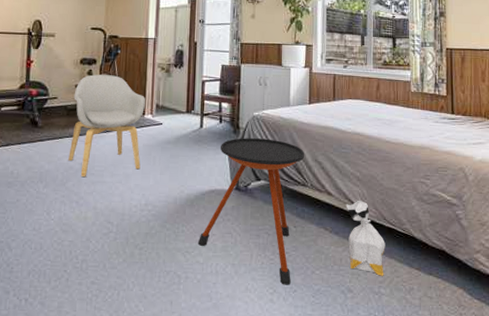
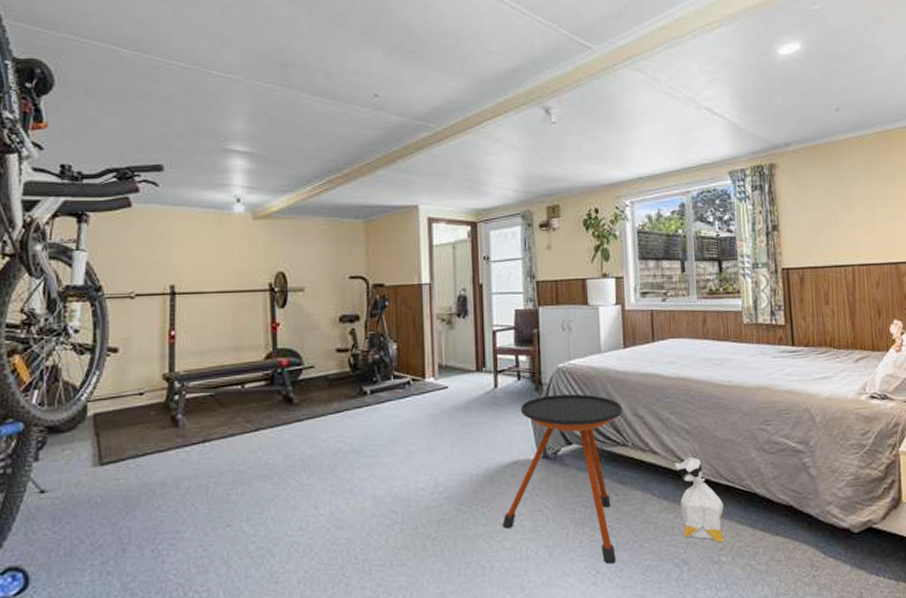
armchair: present [68,74,145,178] -> none [335,333,425,461]

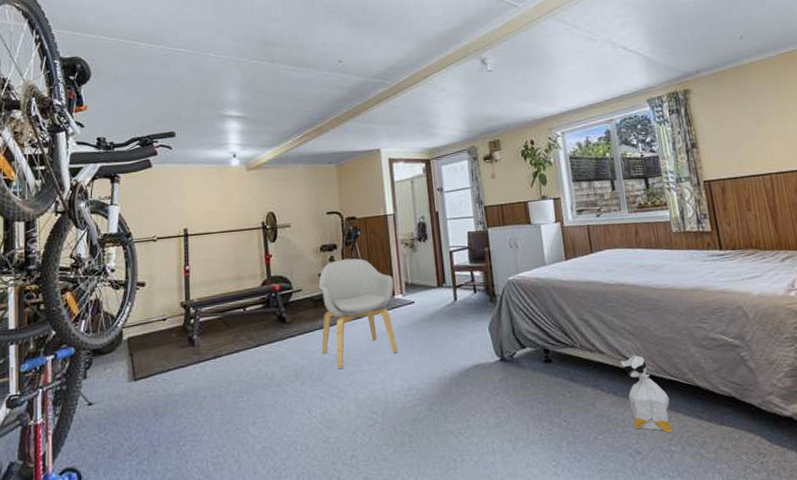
armchair: none [335,333,425,461] -> present [318,258,398,369]
side table: present [502,394,623,564] -> none [469,302,574,456]

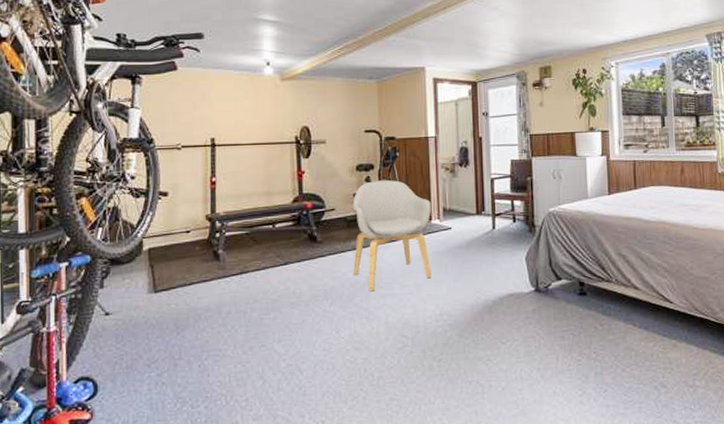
bag: present [620,354,673,433] -> none [654,291,698,369]

